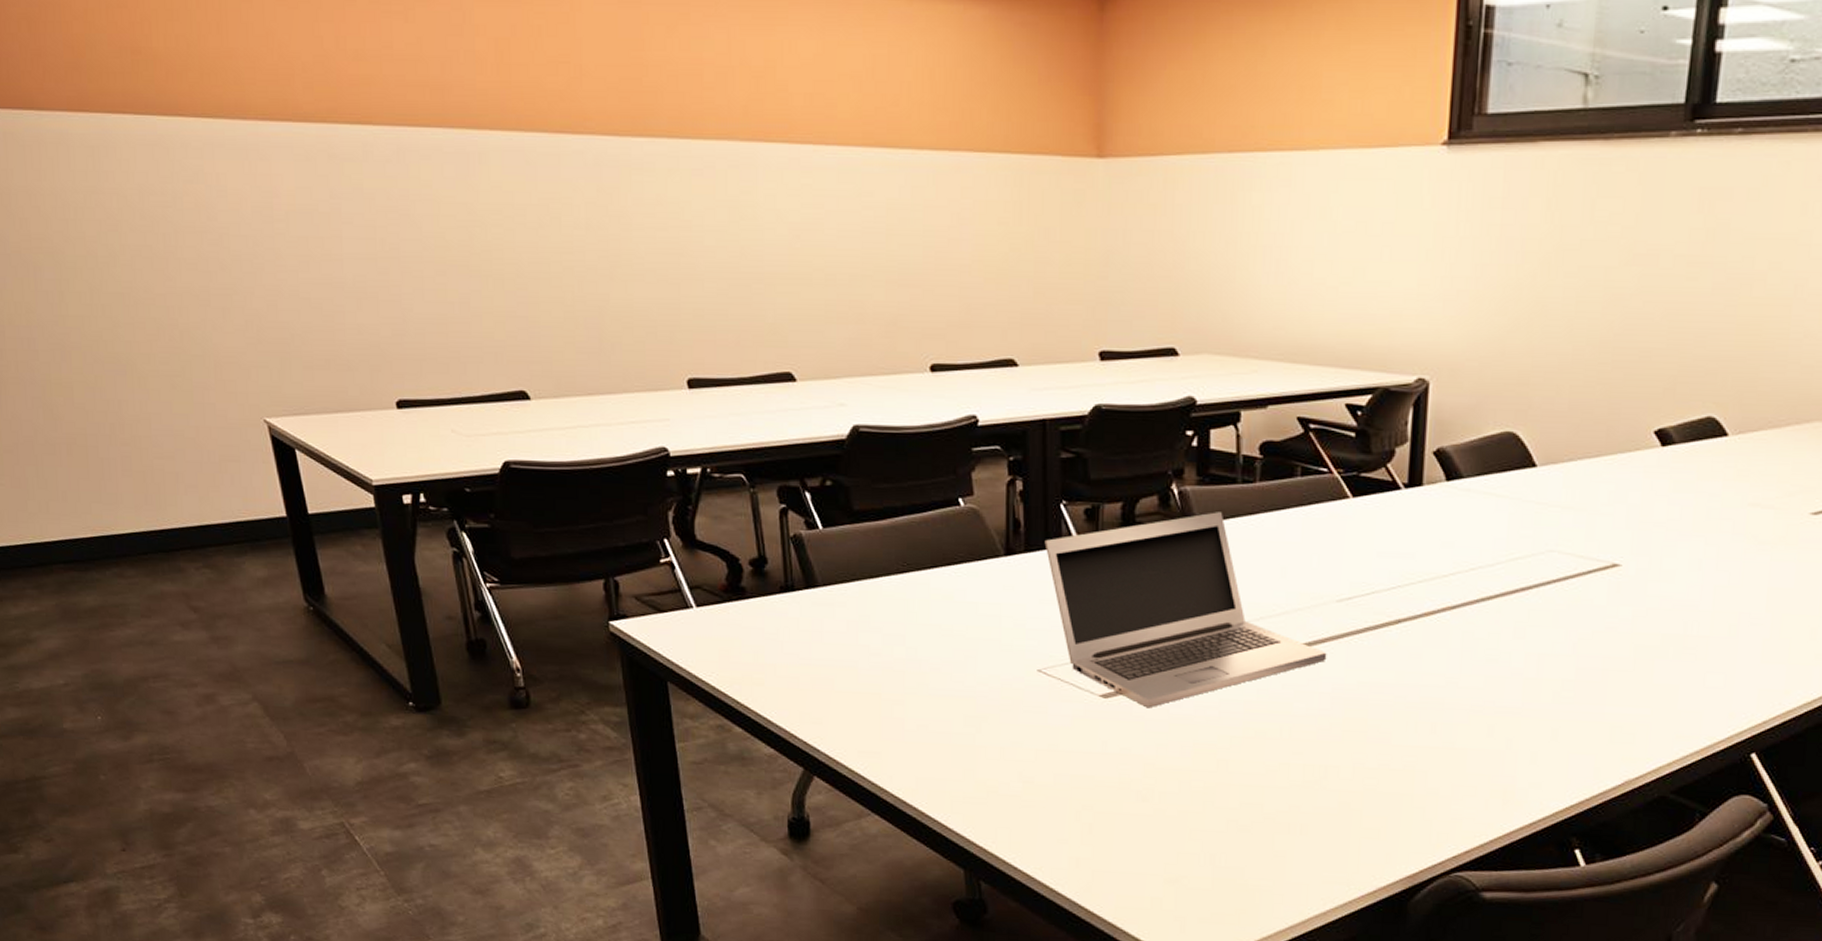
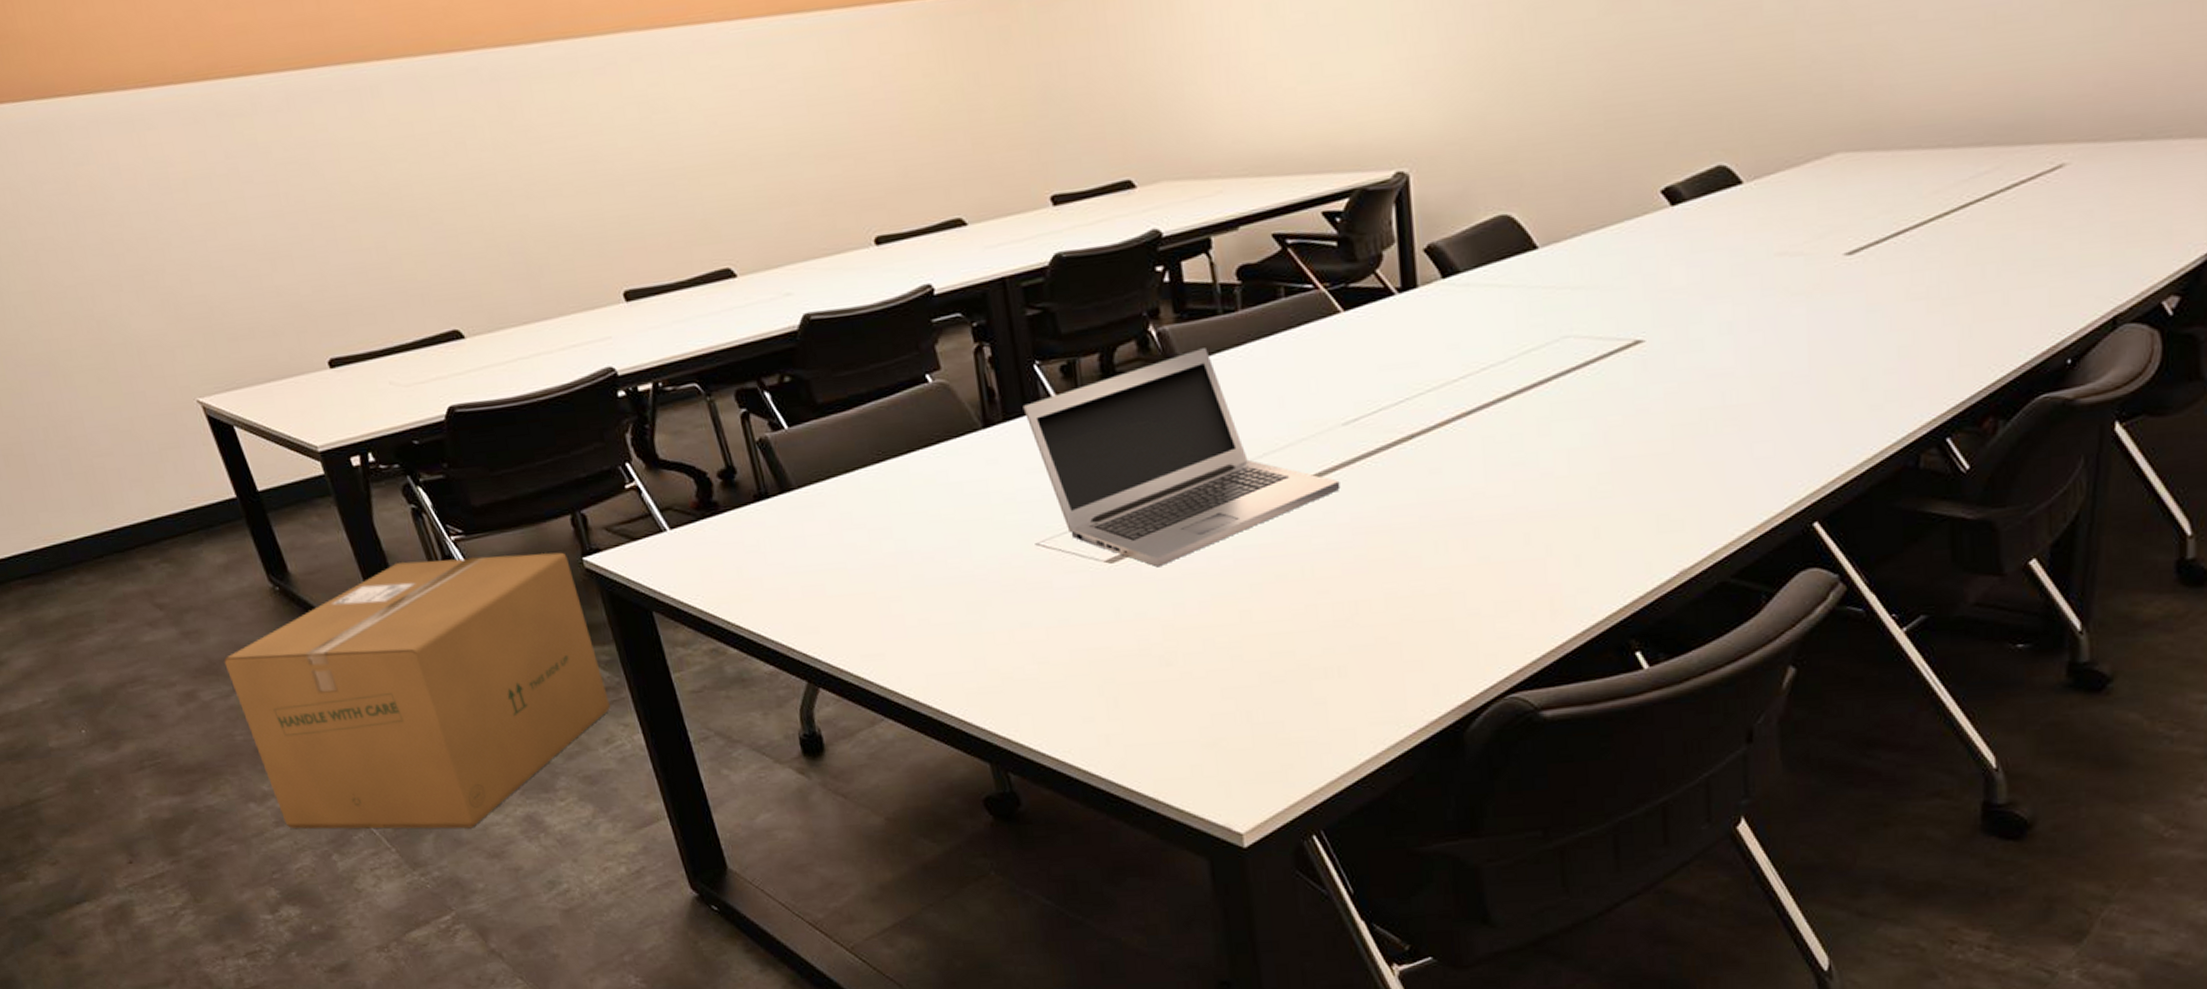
box: none [248,601,613,863] -> present [224,552,610,829]

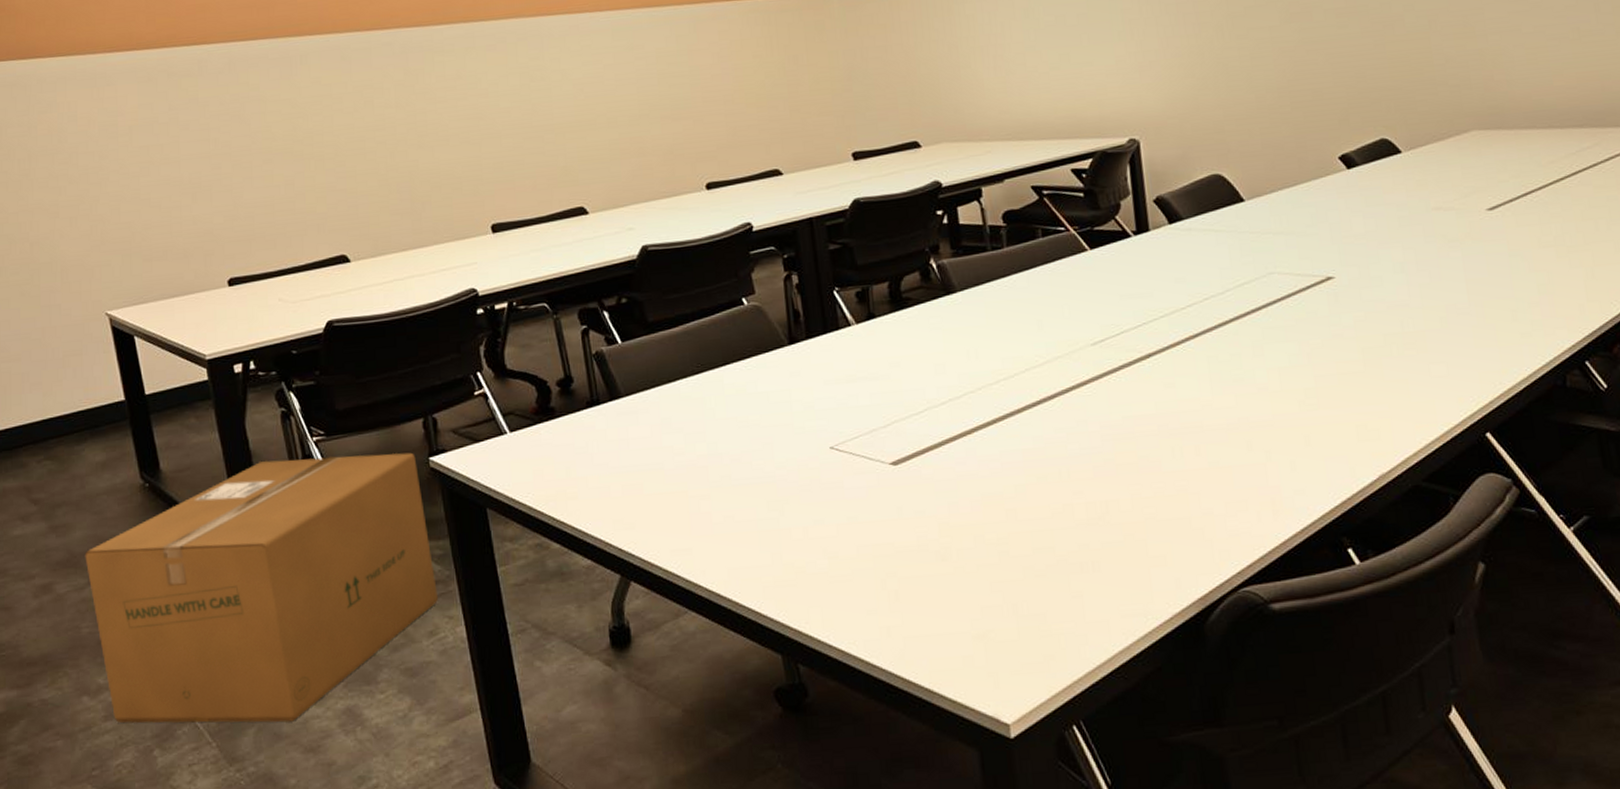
laptop: present [1022,348,1341,568] -> none [823,278,1091,470]

